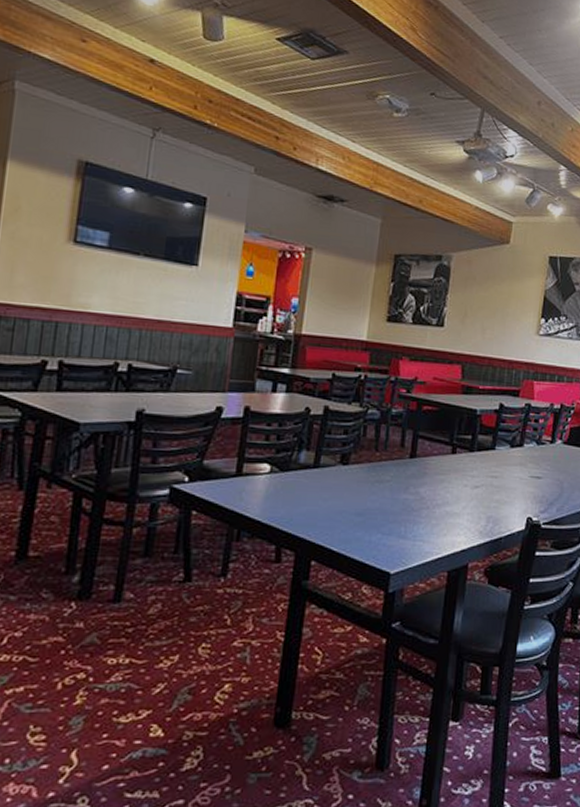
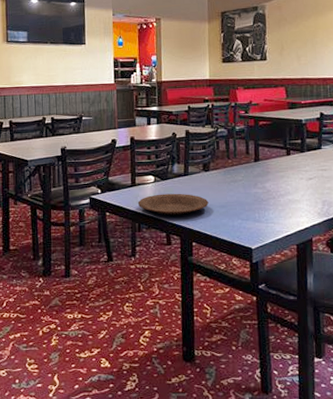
plate: none [241,490,342,522] -> present [137,193,209,216]

